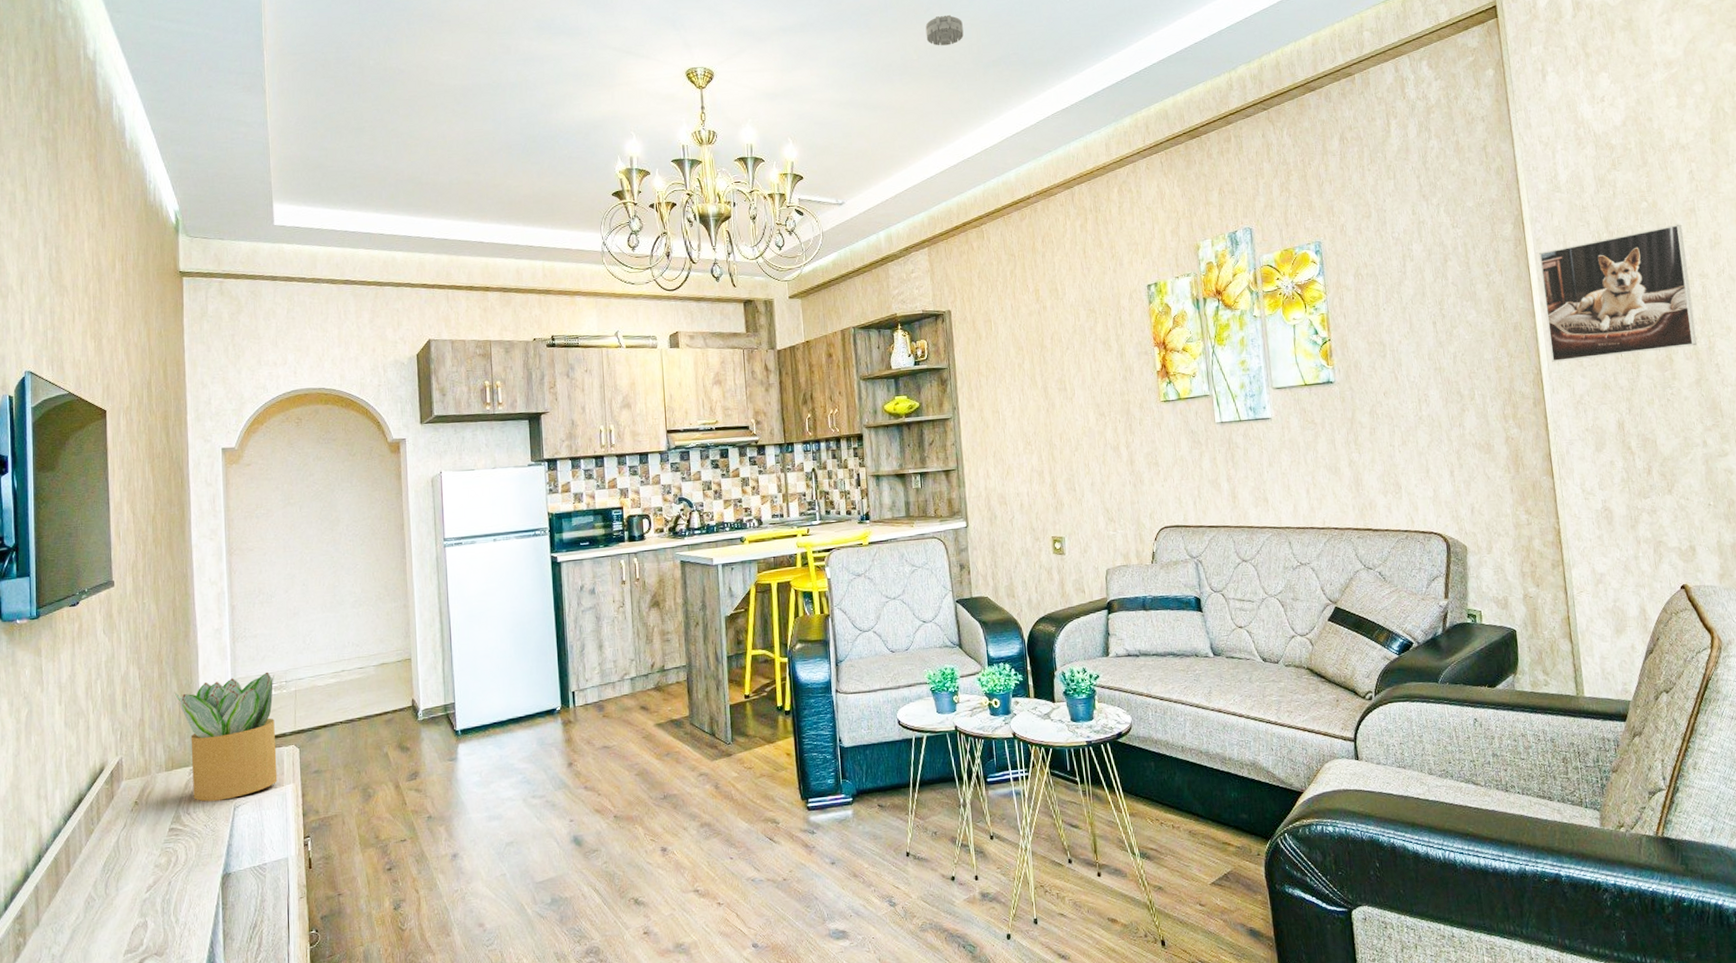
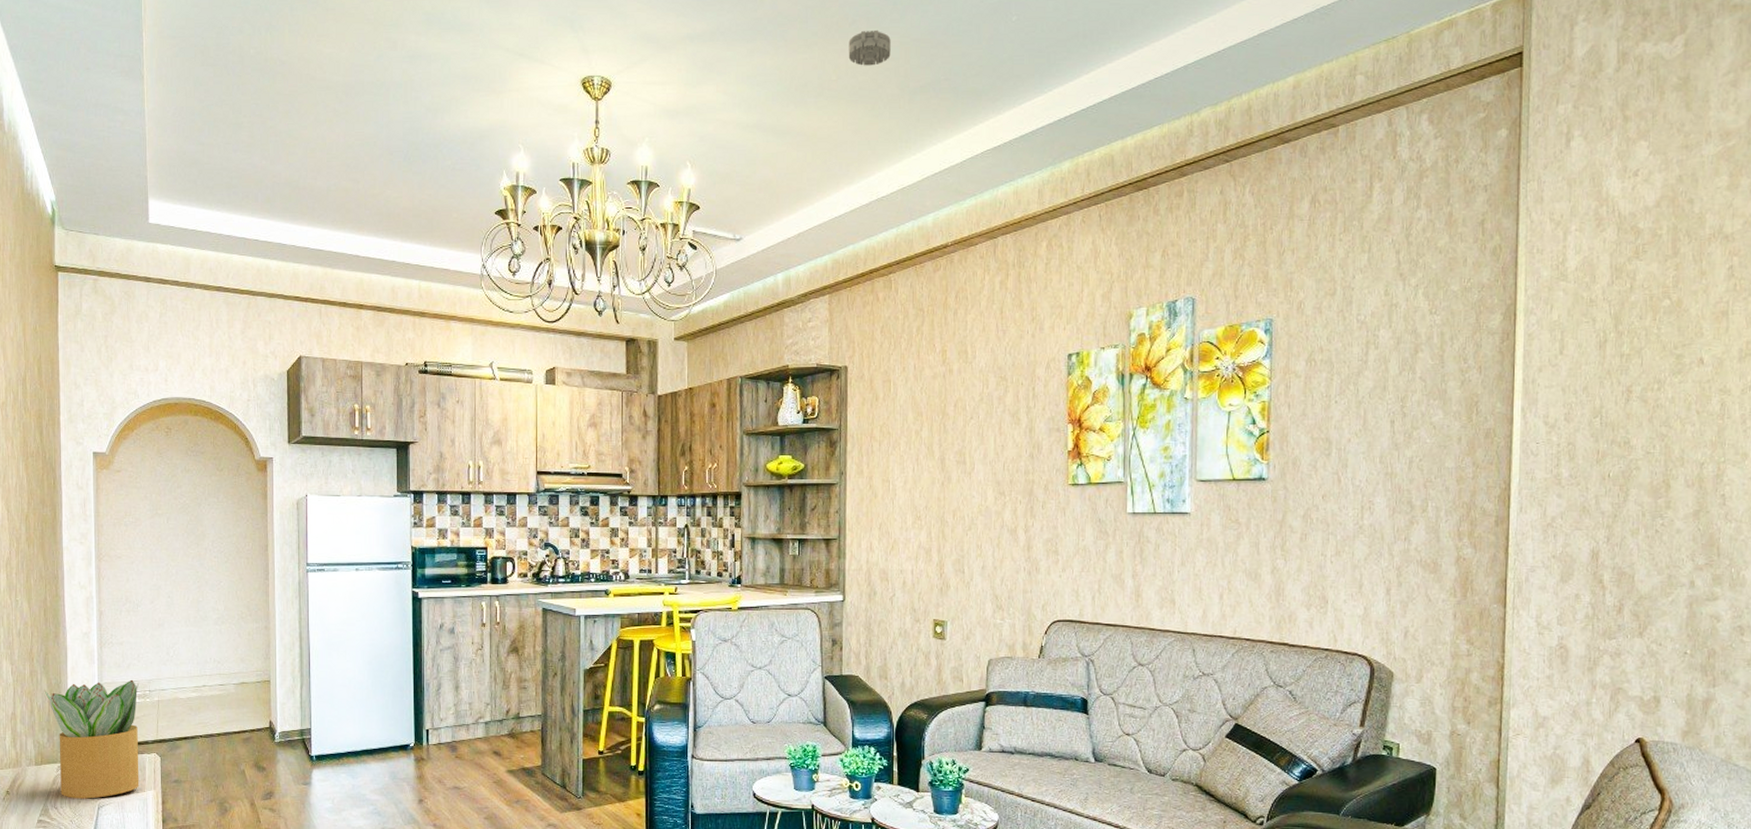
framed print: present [1539,224,1698,362] -> none [1524,328,1709,477]

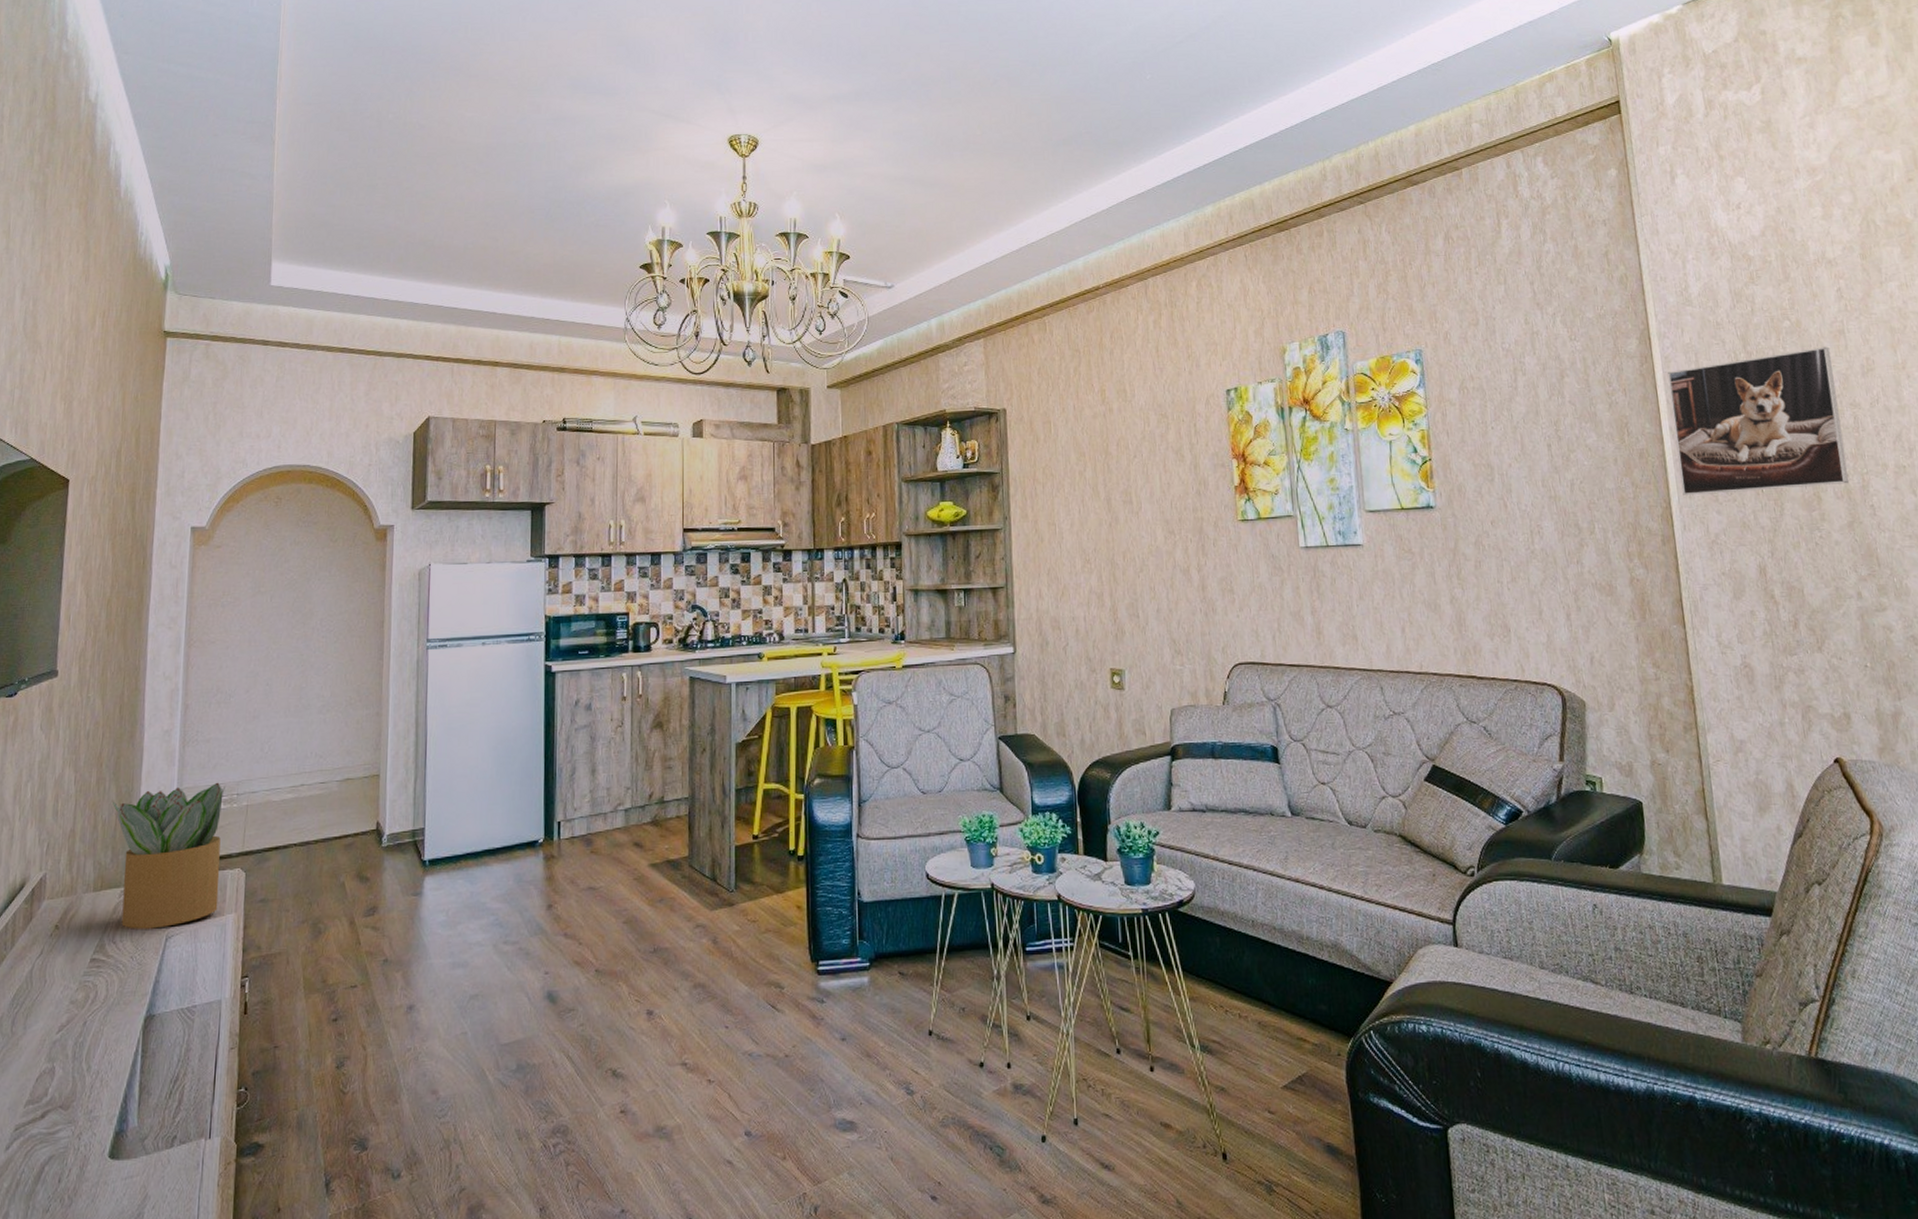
smoke detector: present [848,29,891,66] -> none [991,88,1033,122]
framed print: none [1524,328,1709,477] -> present [1668,346,1849,495]

